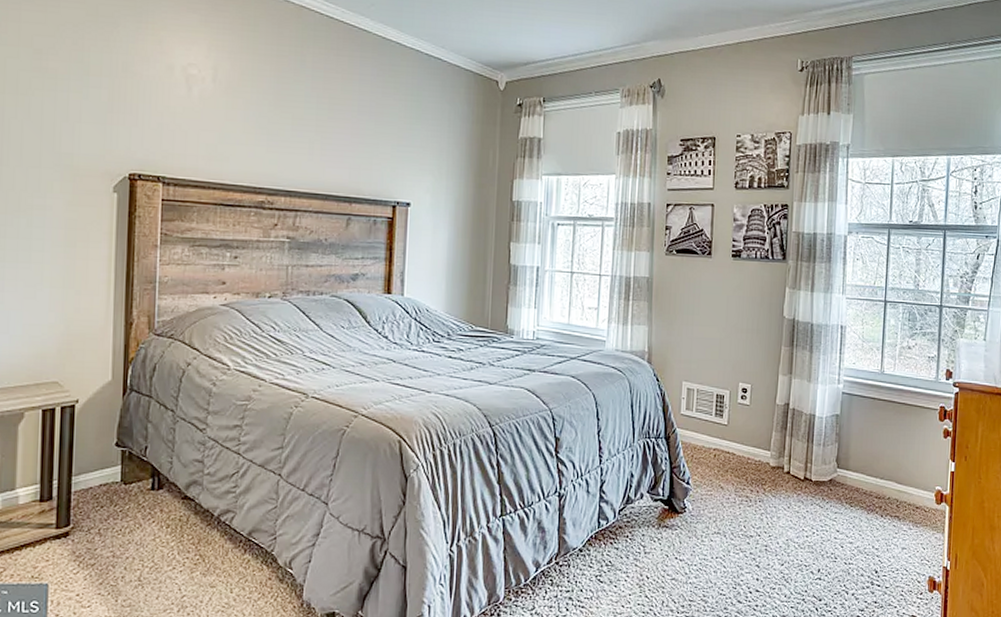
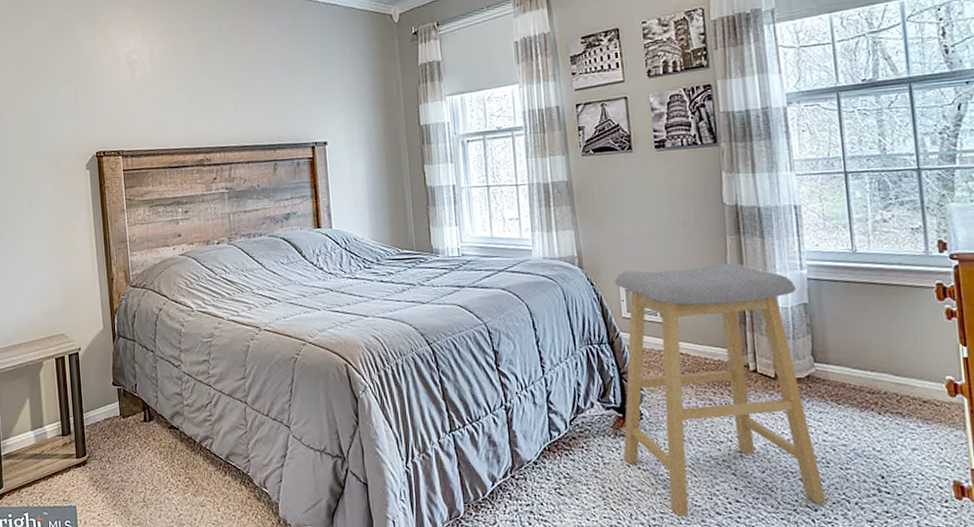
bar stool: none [664,371,832,604] -> present [615,262,826,516]

